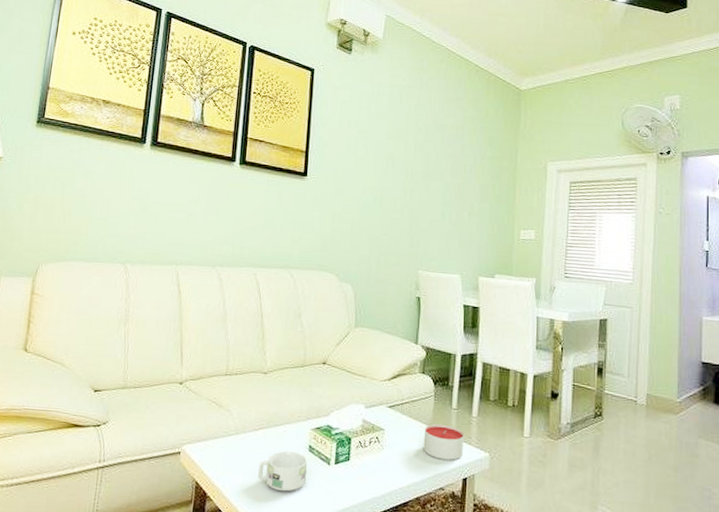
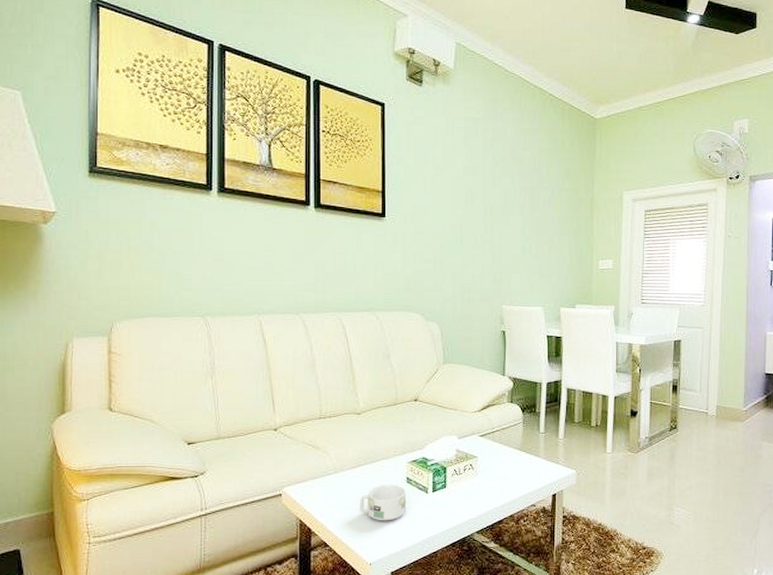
candle: present [423,424,464,460] -> none [514,448,551,479]

